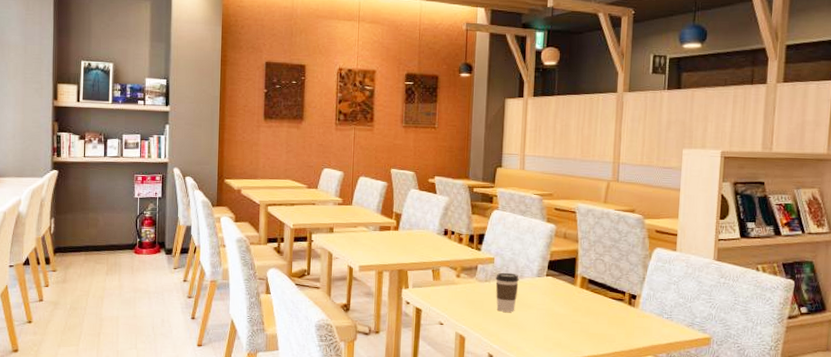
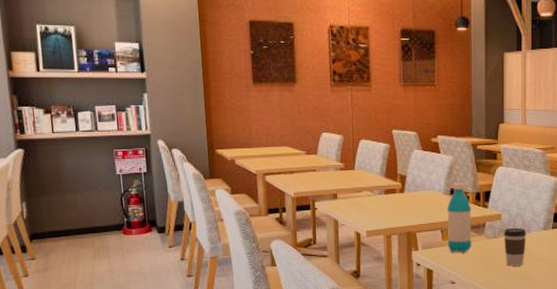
water bottle: none [439,223,465,294] -> present [447,182,472,253]

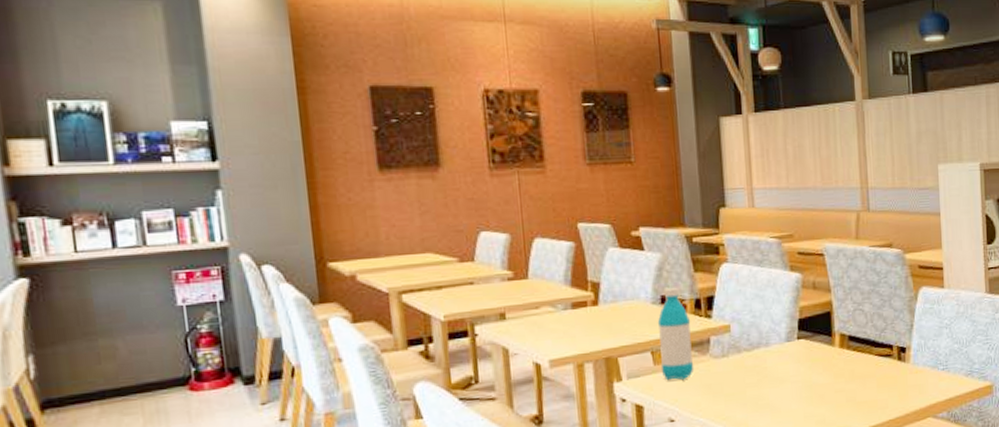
coffee cup: present [504,228,526,266] -> none [735,341,765,393]

